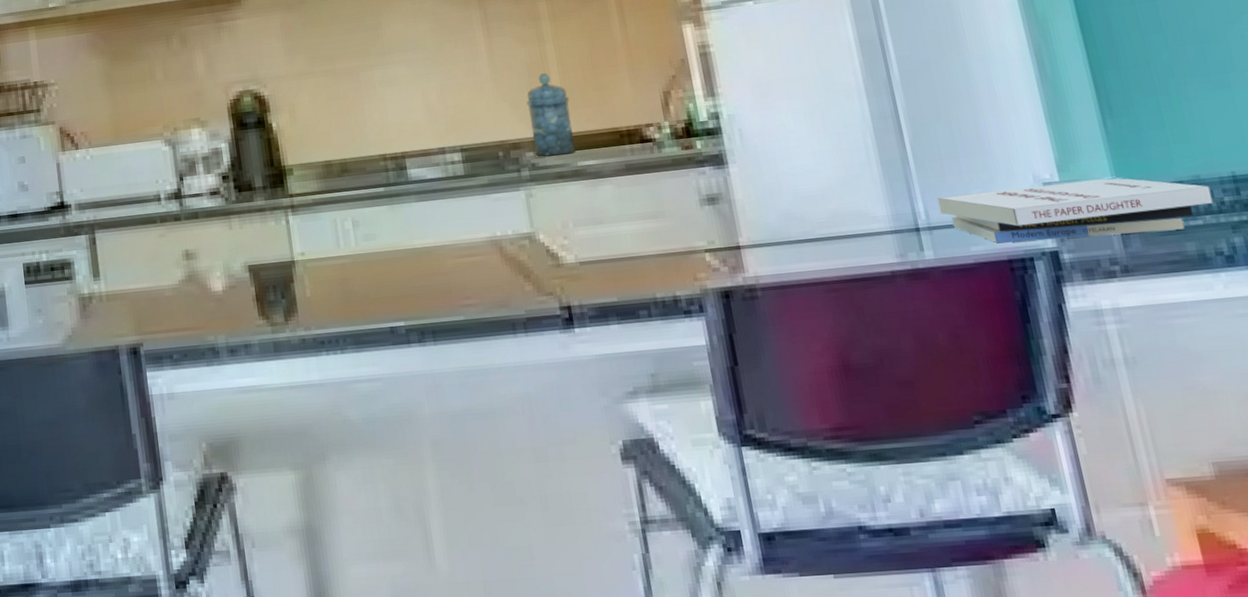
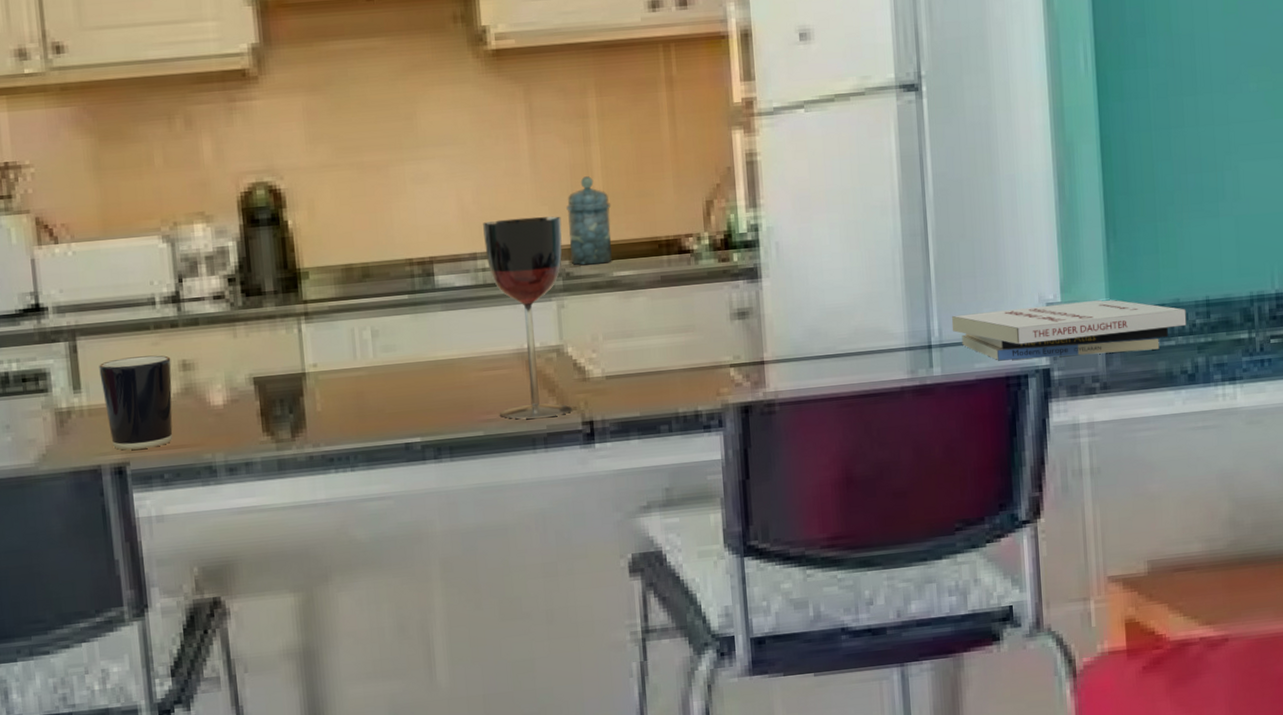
mug: none [114,246,179,332] -> present [99,355,173,450]
wineglass: none [449,111,549,304] -> present [483,216,573,419]

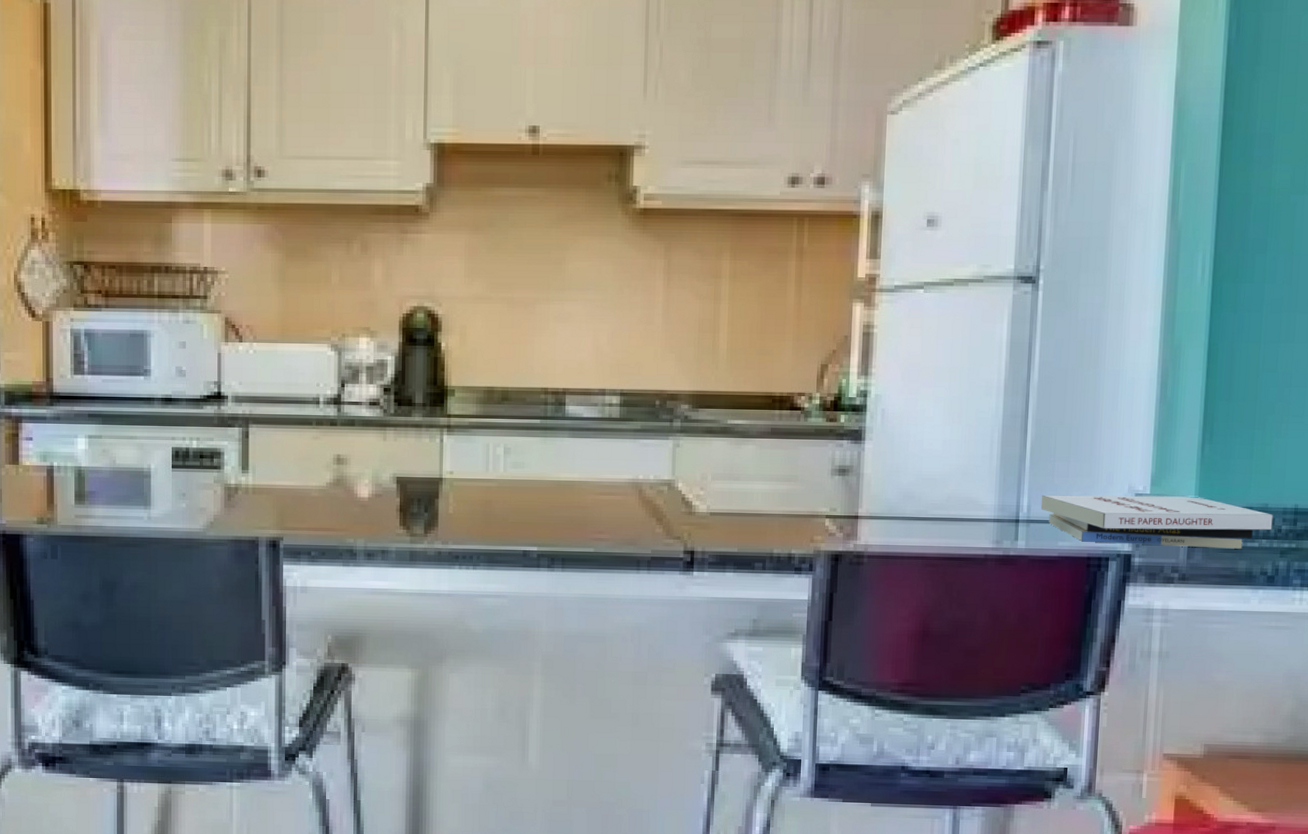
mug: present [99,355,173,450] -> none [266,447,328,528]
wineglass: present [483,216,573,419] -> none [611,362,686,543]
canister: present [566,176,612,265] -> none [690,331,733,411]

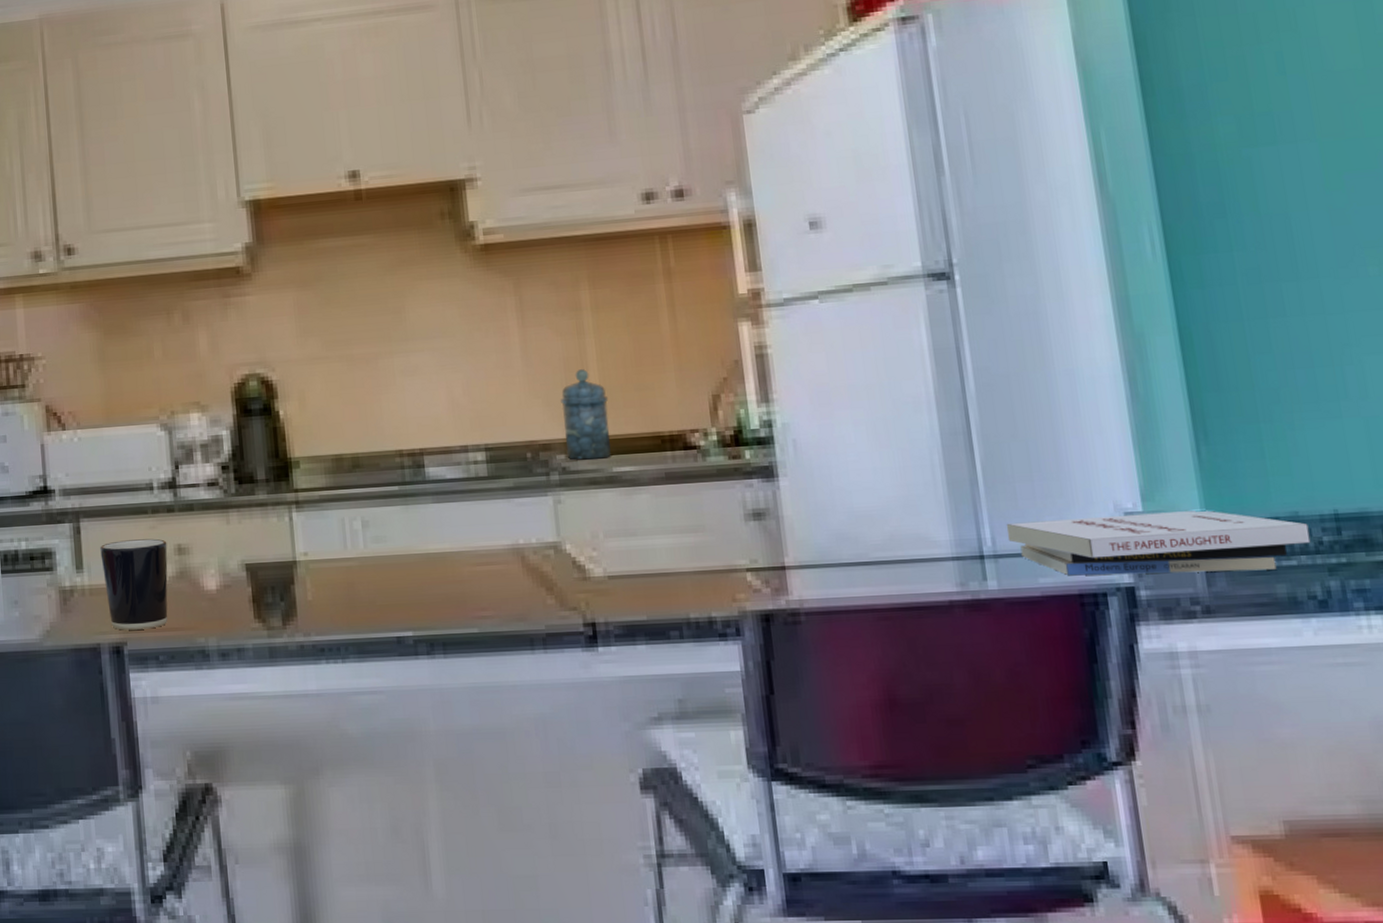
mug: none [266,447,328,528] -> present [100,538,168,630]
canister: none [690,331,733,411] -> present [561,369,611,460]

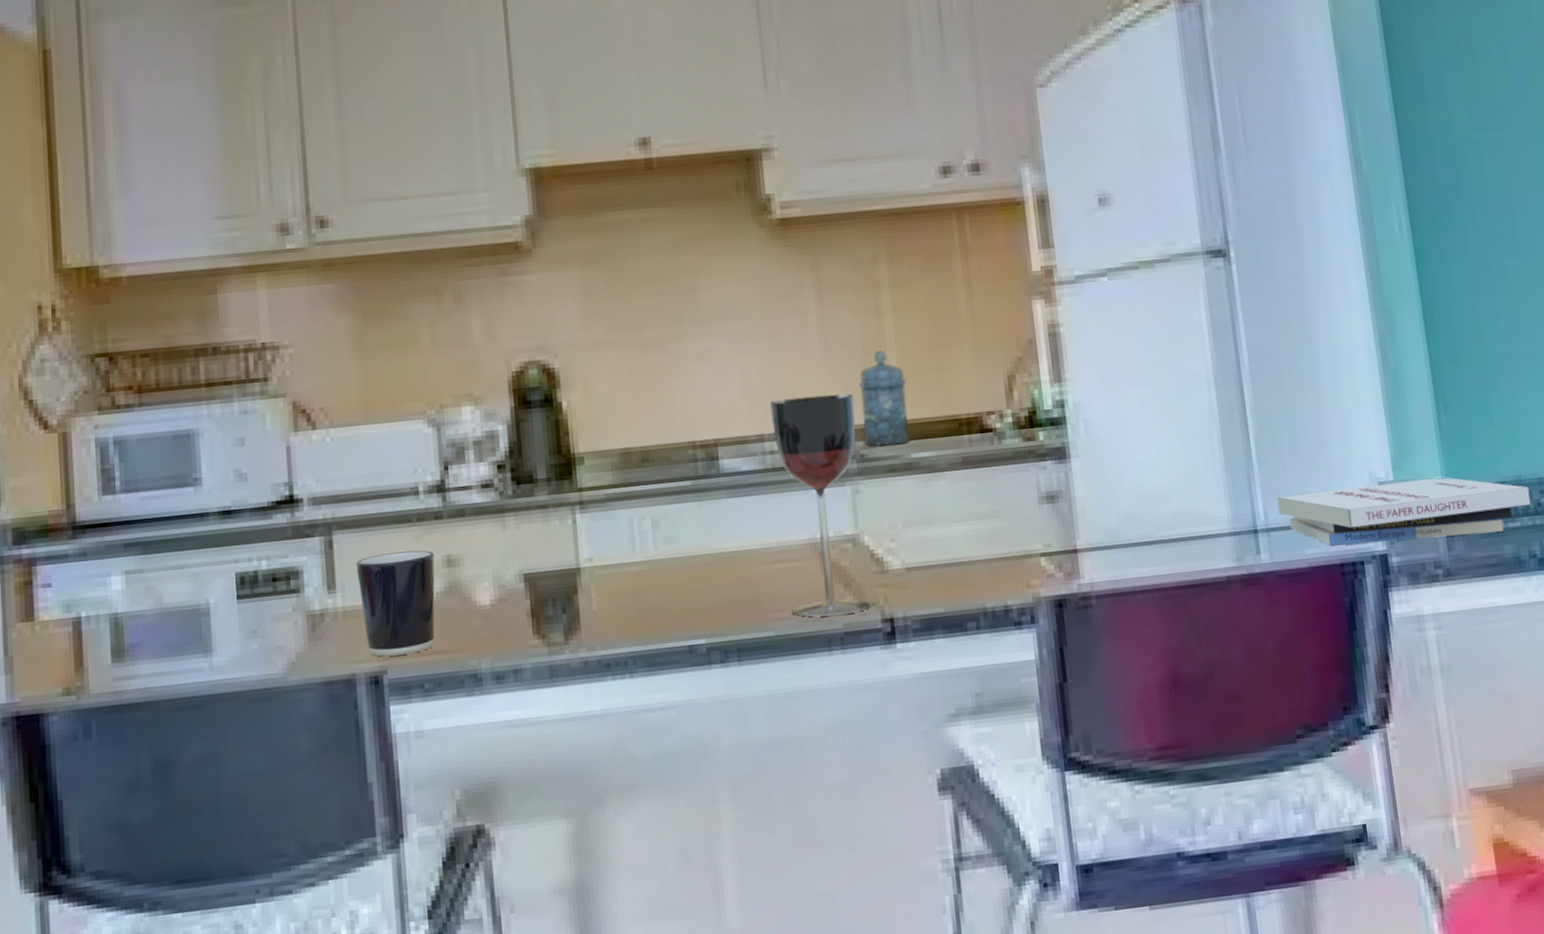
wineglass: none [474,409,573,618] -> present [770,394,871,617]

